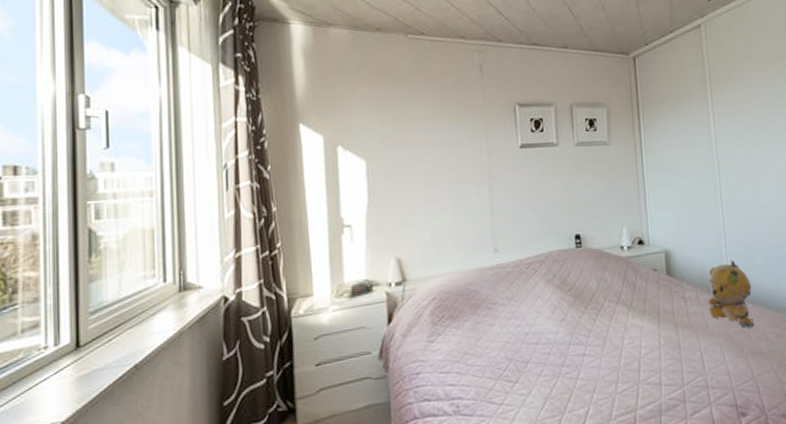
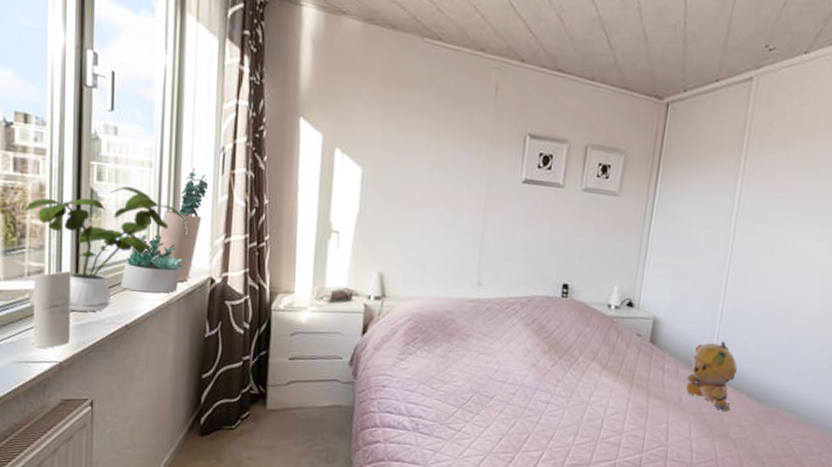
house plant: none [14,219,195,363] -> present [23,186,188,312]
candle: none [23,319,72,411] -> present [29,270,71,349]
succulent plant: none [126,262,195,327] -> present [120,234,185,294]
vase: none [163,189,214,308] -> present [156,167,209,283]

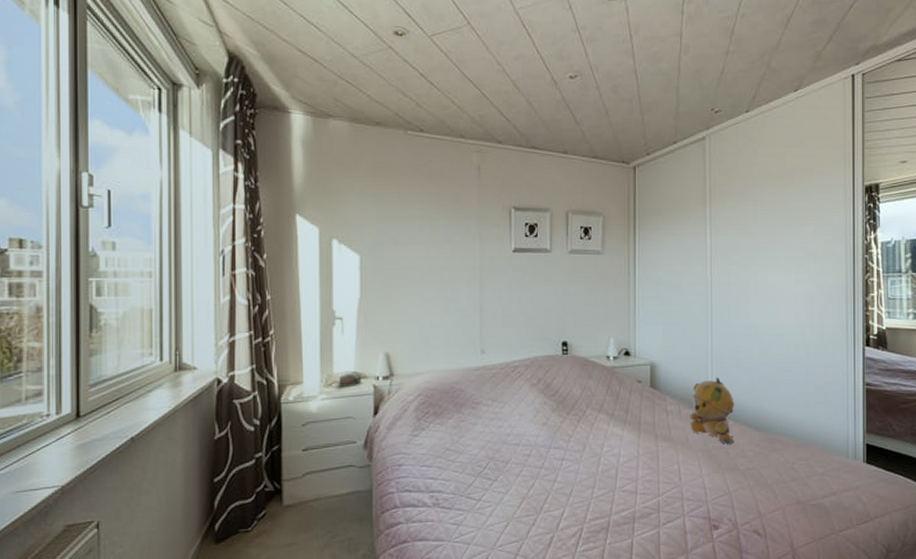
house plant: present [23,186,188,312] -> none [19,299,191,431]
candle: present [29,270,71,349] -> none [27,390,72,474]
succulent plant: present [120,234,185,294] -> none [124,342,190,402]
vase: present [156,167,209,283] -> none [160,273,210,387]

